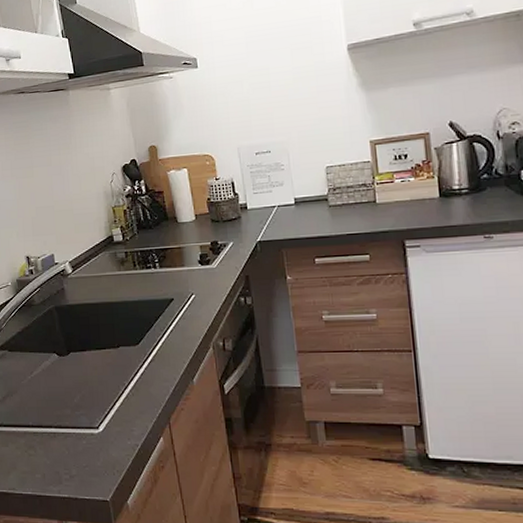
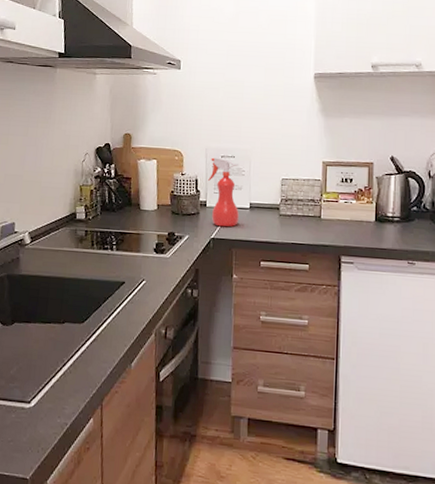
spray bottle: none [245,155,285,228] -> present [208,157,239,227]

